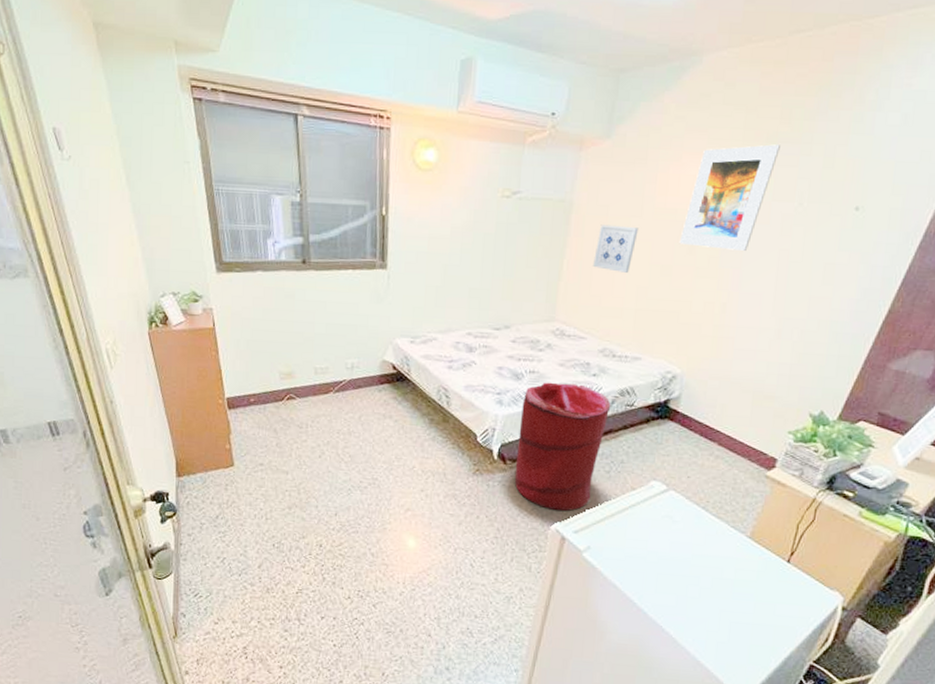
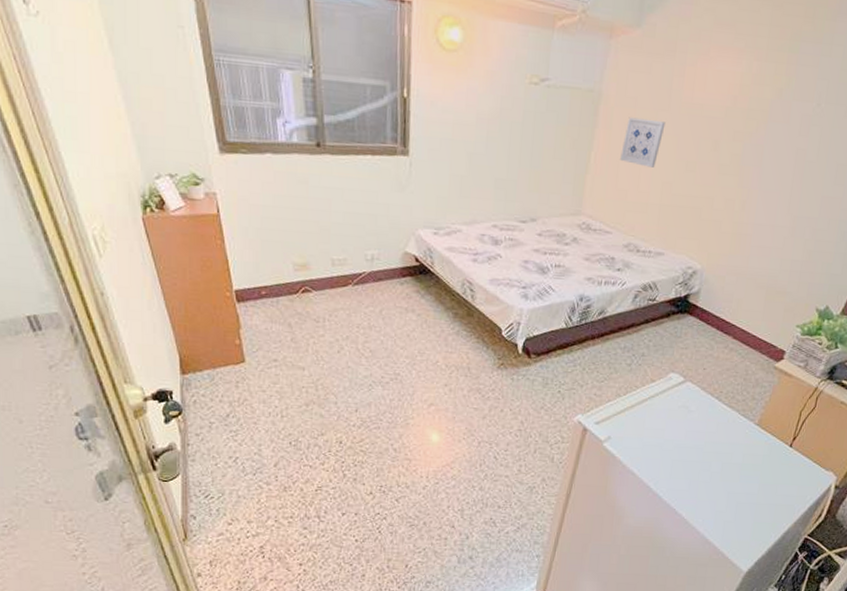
laundry hamper: present [515,382,611,512] -> none [539,276,634,404]
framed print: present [679,144,780,251] -> none [704,43,803,149]

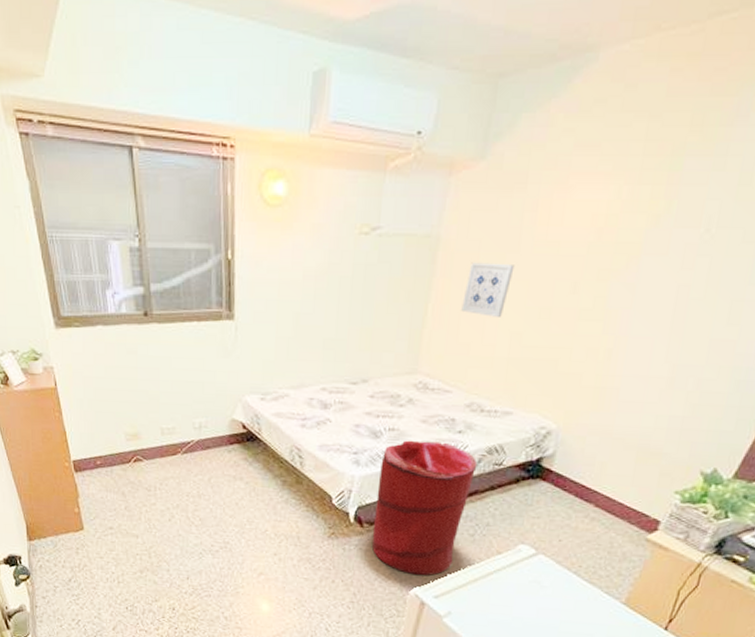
laundry hamper: none [539,276,634,404] -> present [372,440,478,576]

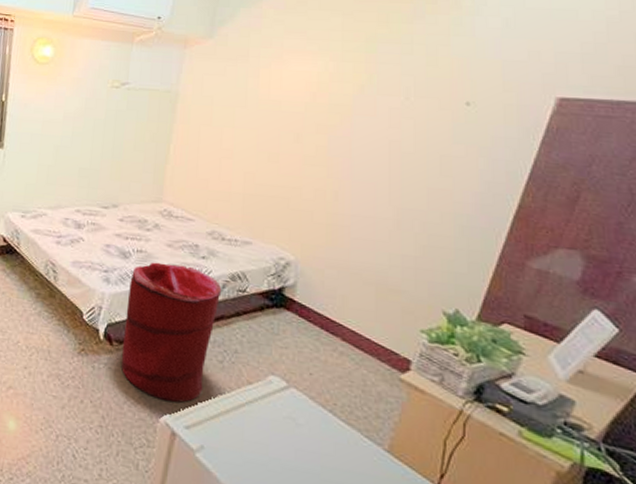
wall art: present [461,262,515,317] -> none [199,113,244,159]

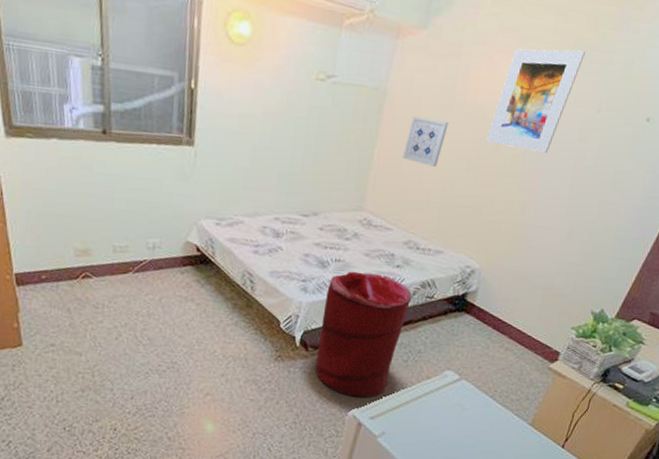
wall art: none [199,113,244,159] -> present [403,116,449,167]
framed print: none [285,44,380,141] -> present [486,49,585,153]

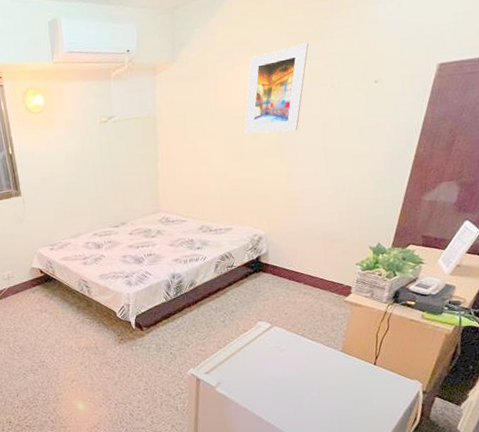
laundry hamper: present [316,271,412,398] -> none [147,257,216,360]
wall art: present [403,116,449,167] -> none [181,127,212,165]

